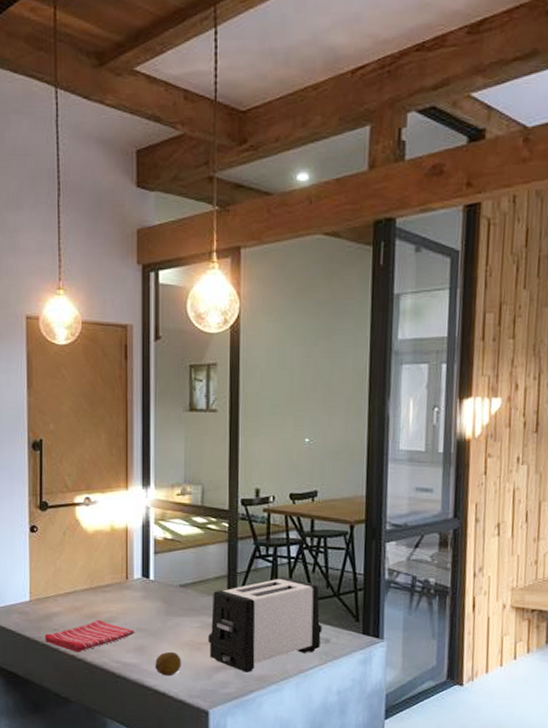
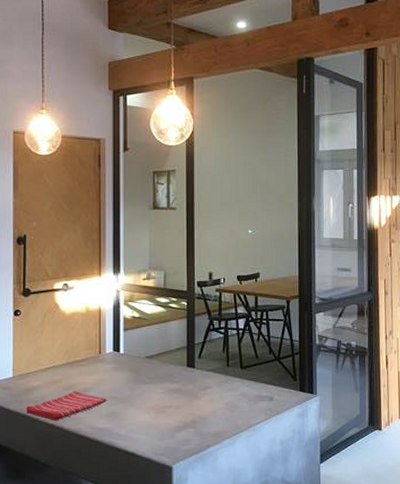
fruit: present [155,651,182,677] -> none [125,415,148,438]
toaster: present [208,576,322,672] -> none [171,345,267,430]

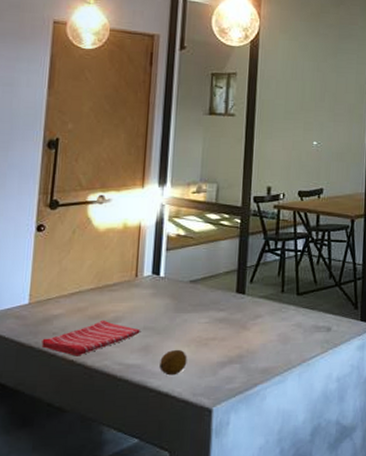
fruit: none [125,415,148,438] -> present [159,349,188,376]

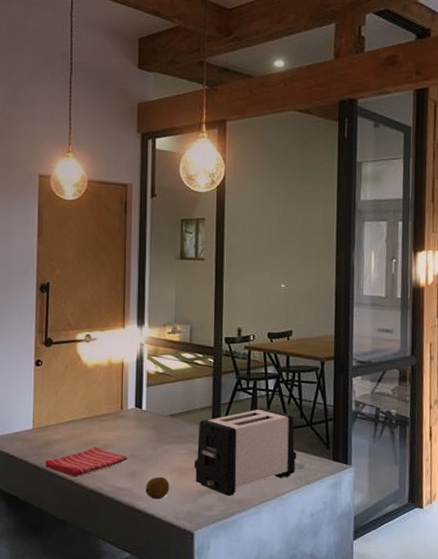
toaster: none [215,269,325,366] -> present [194,407,297,496]

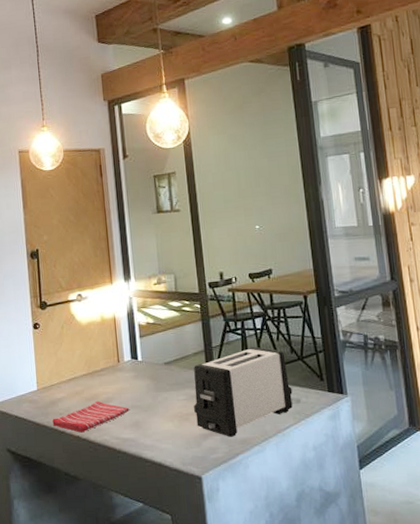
fruit: present [146,476,170,500] -> none [150,424,173,448]

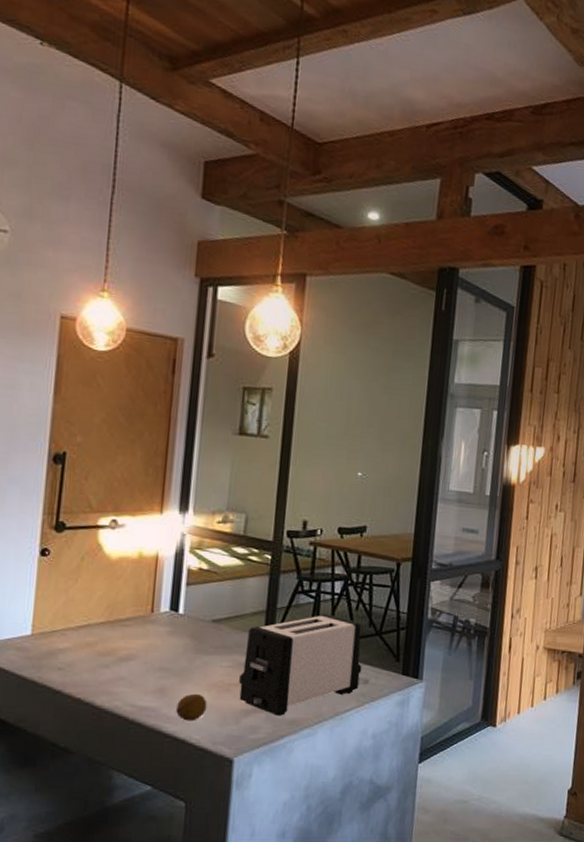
dish towel: present [52,400,129,433] -> none [45,657,156,695]
fruit: none [150,424,173,448] -> present [176,693,208,721]

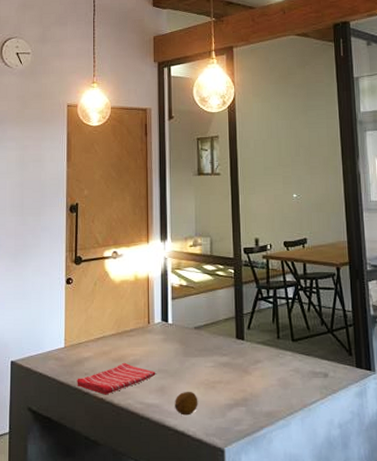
dish towel: none [45,657,156,695] -> present [77,362,156,395]
toaster: present [239,613,362,716] -> none [221,316,321,409]

